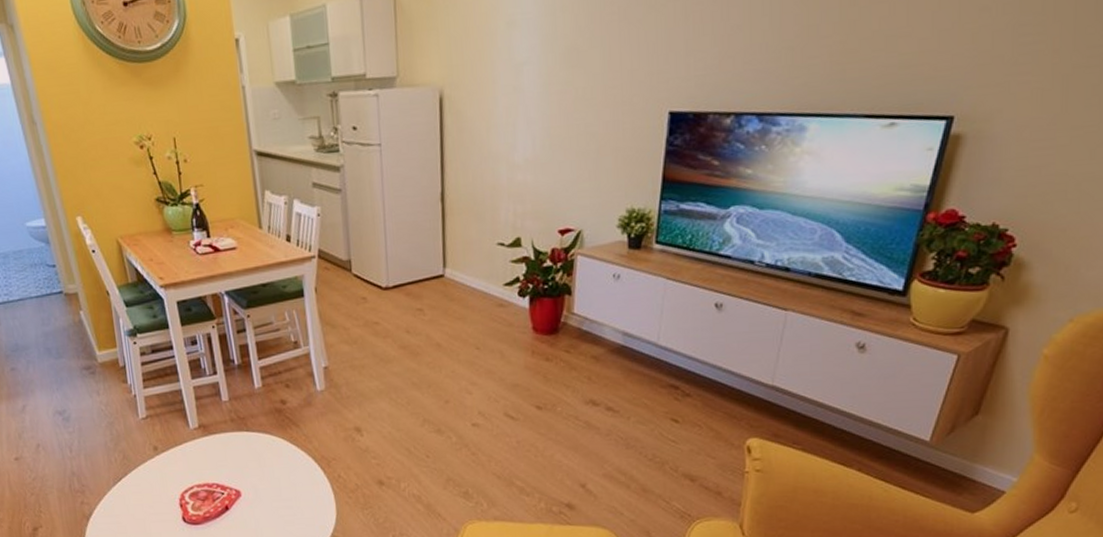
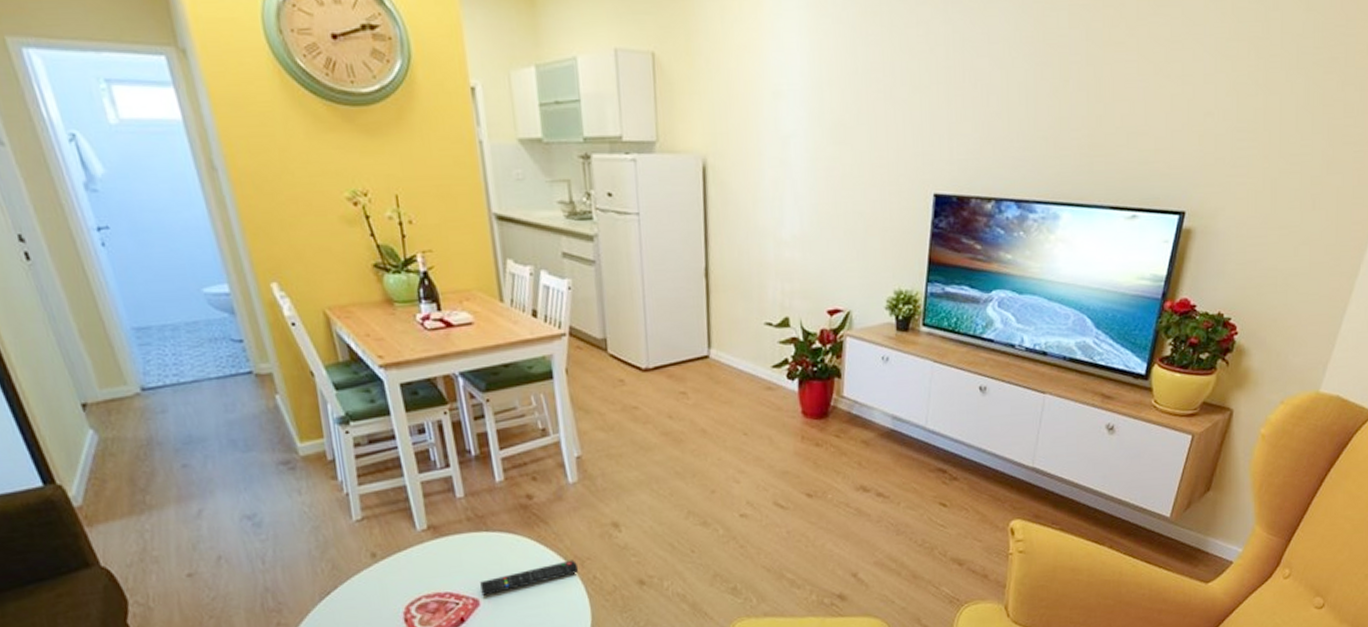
remote control: none [242,460,326,488] -> present [480,560,579,596]

